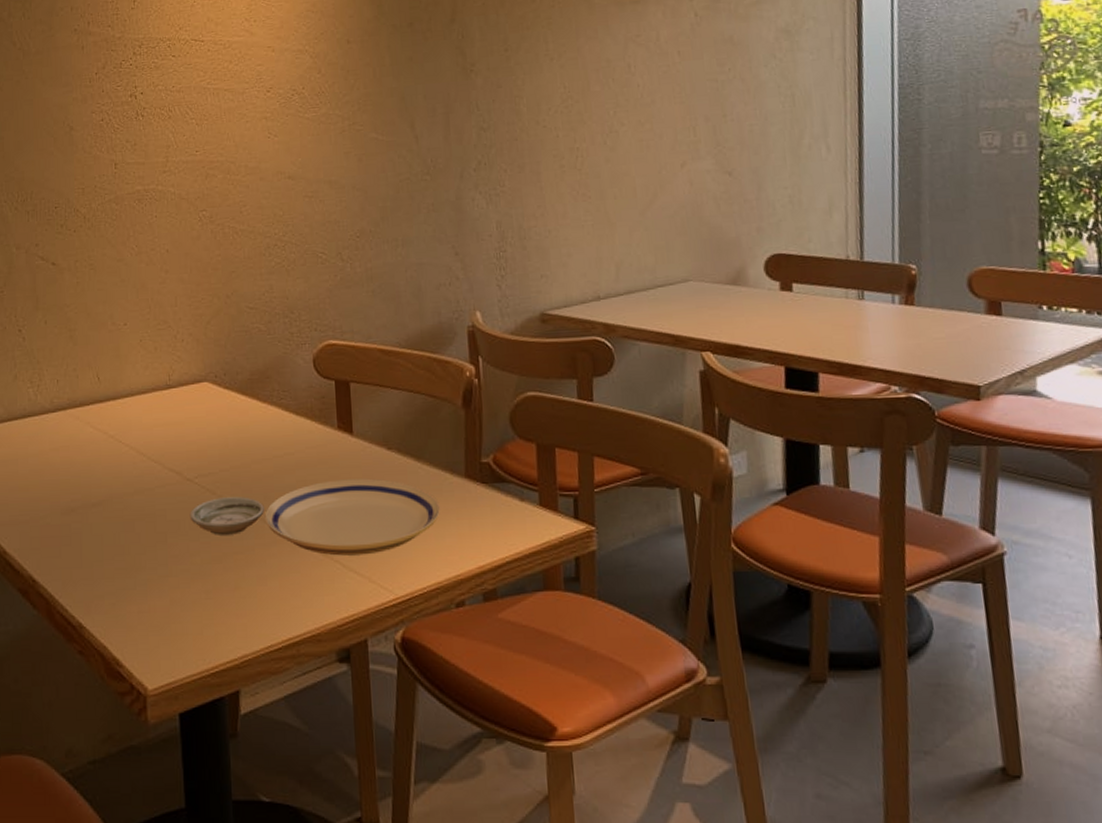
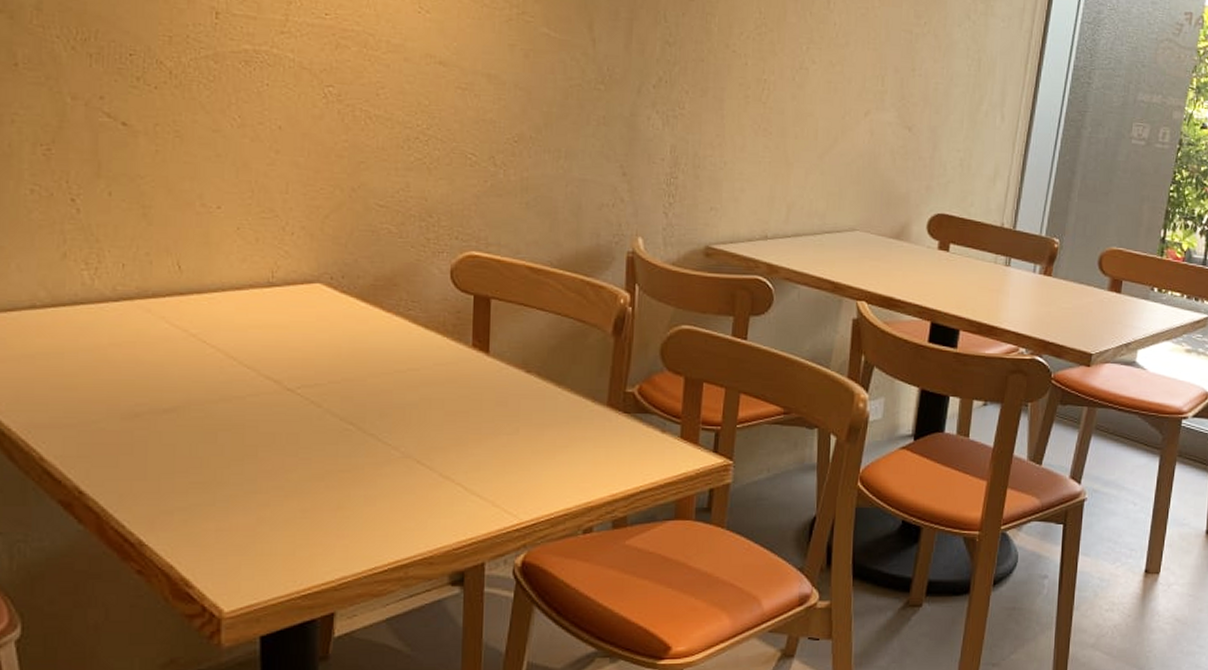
saucer: present [189,497,264,535] -> none [287,411,379,452]
plate: present [264,478,440,556] -> none [379,400,577,479]

